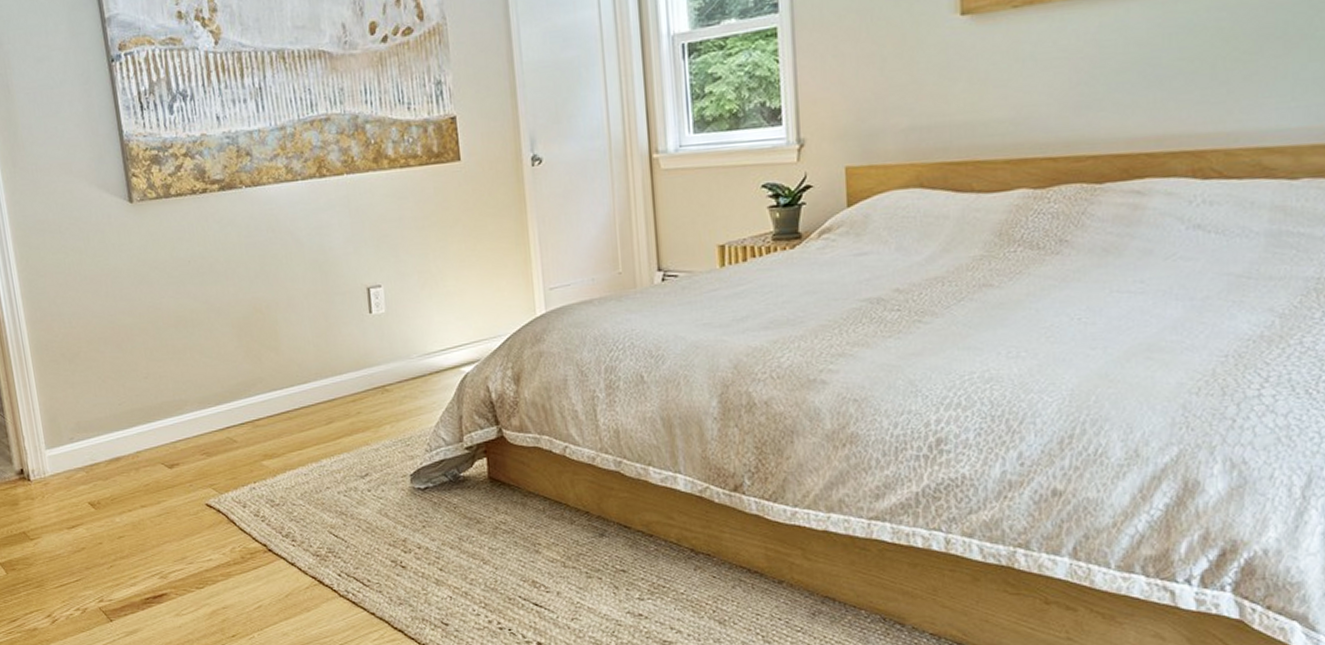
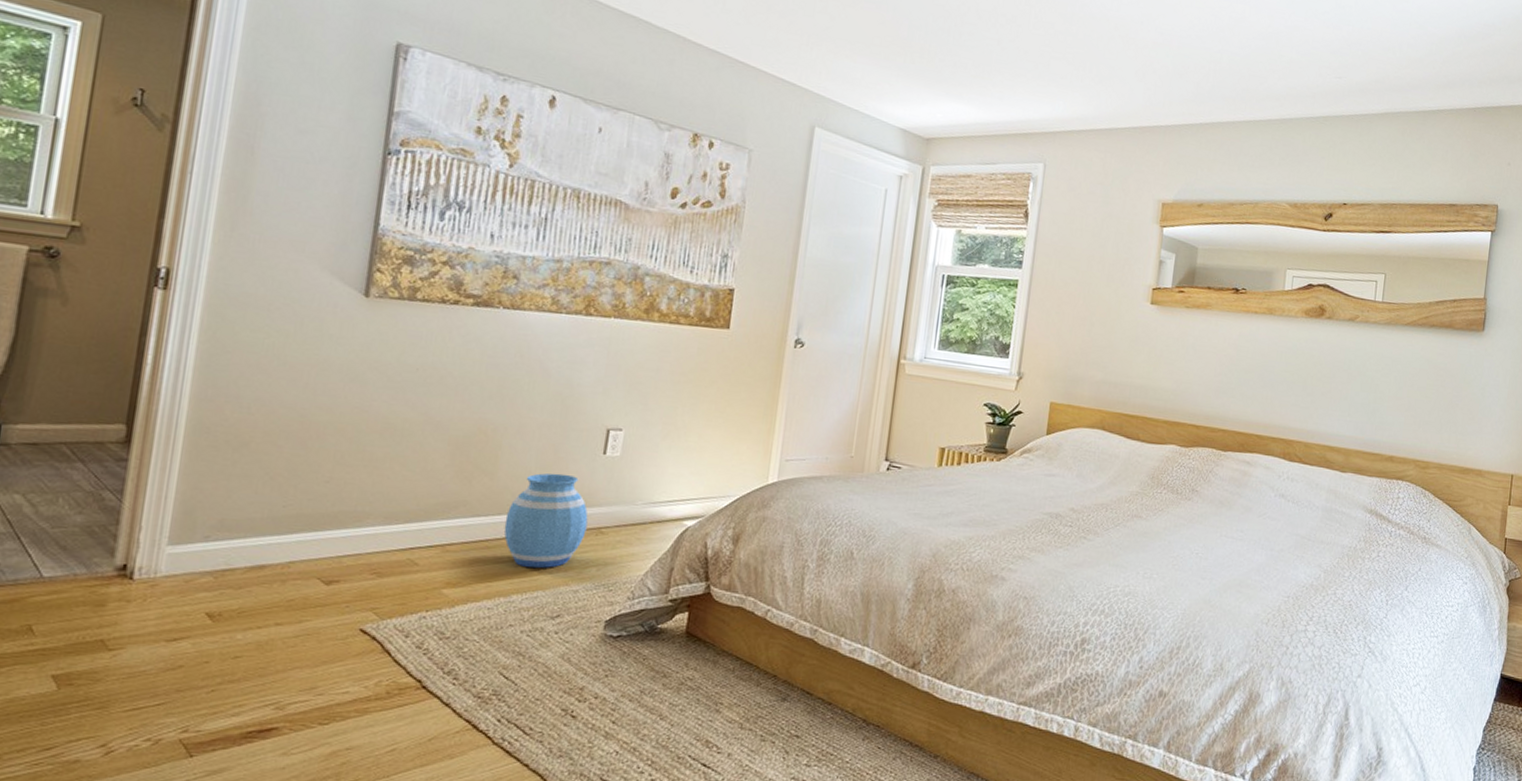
vase: none [298,338,373,433] -> present [504,473,588,569]

